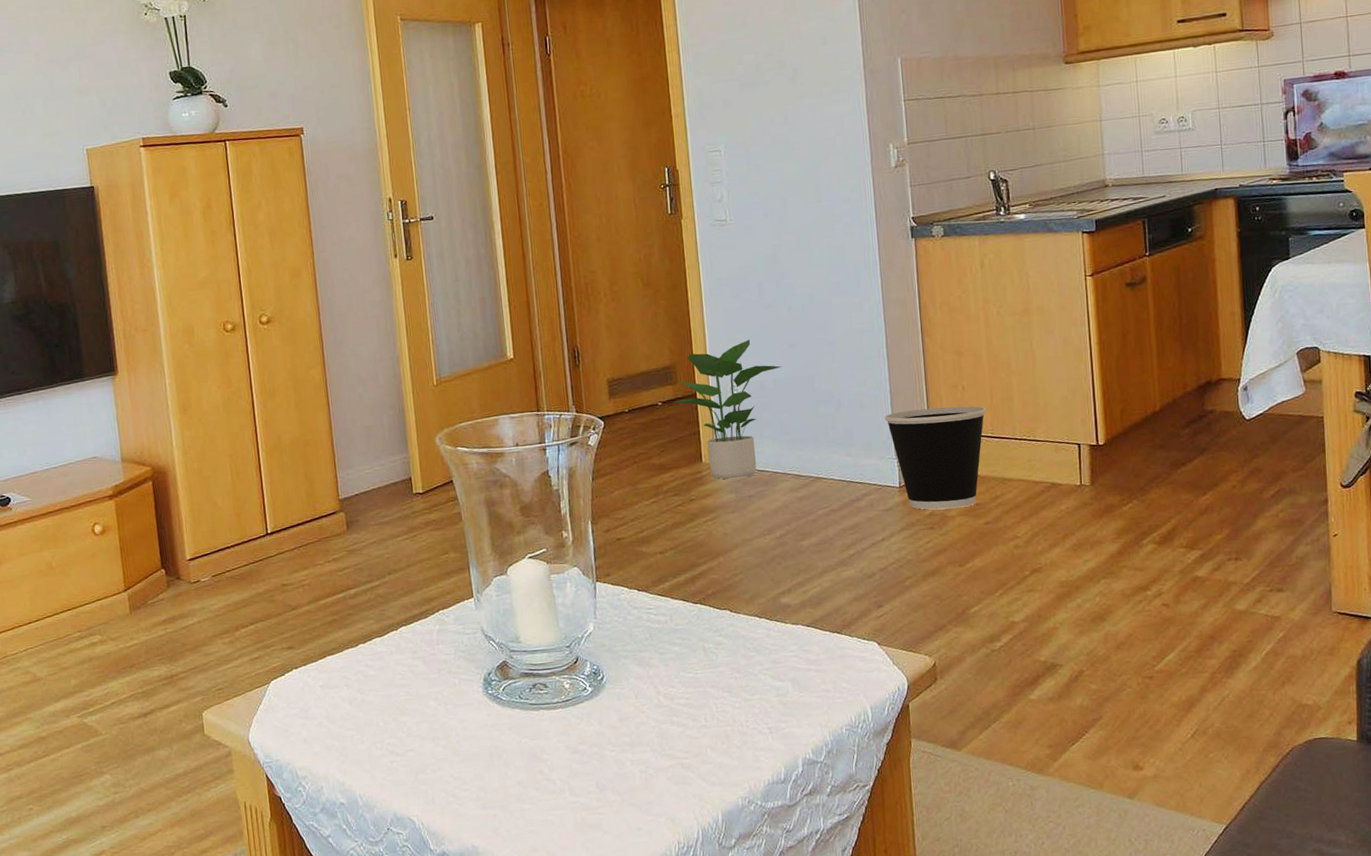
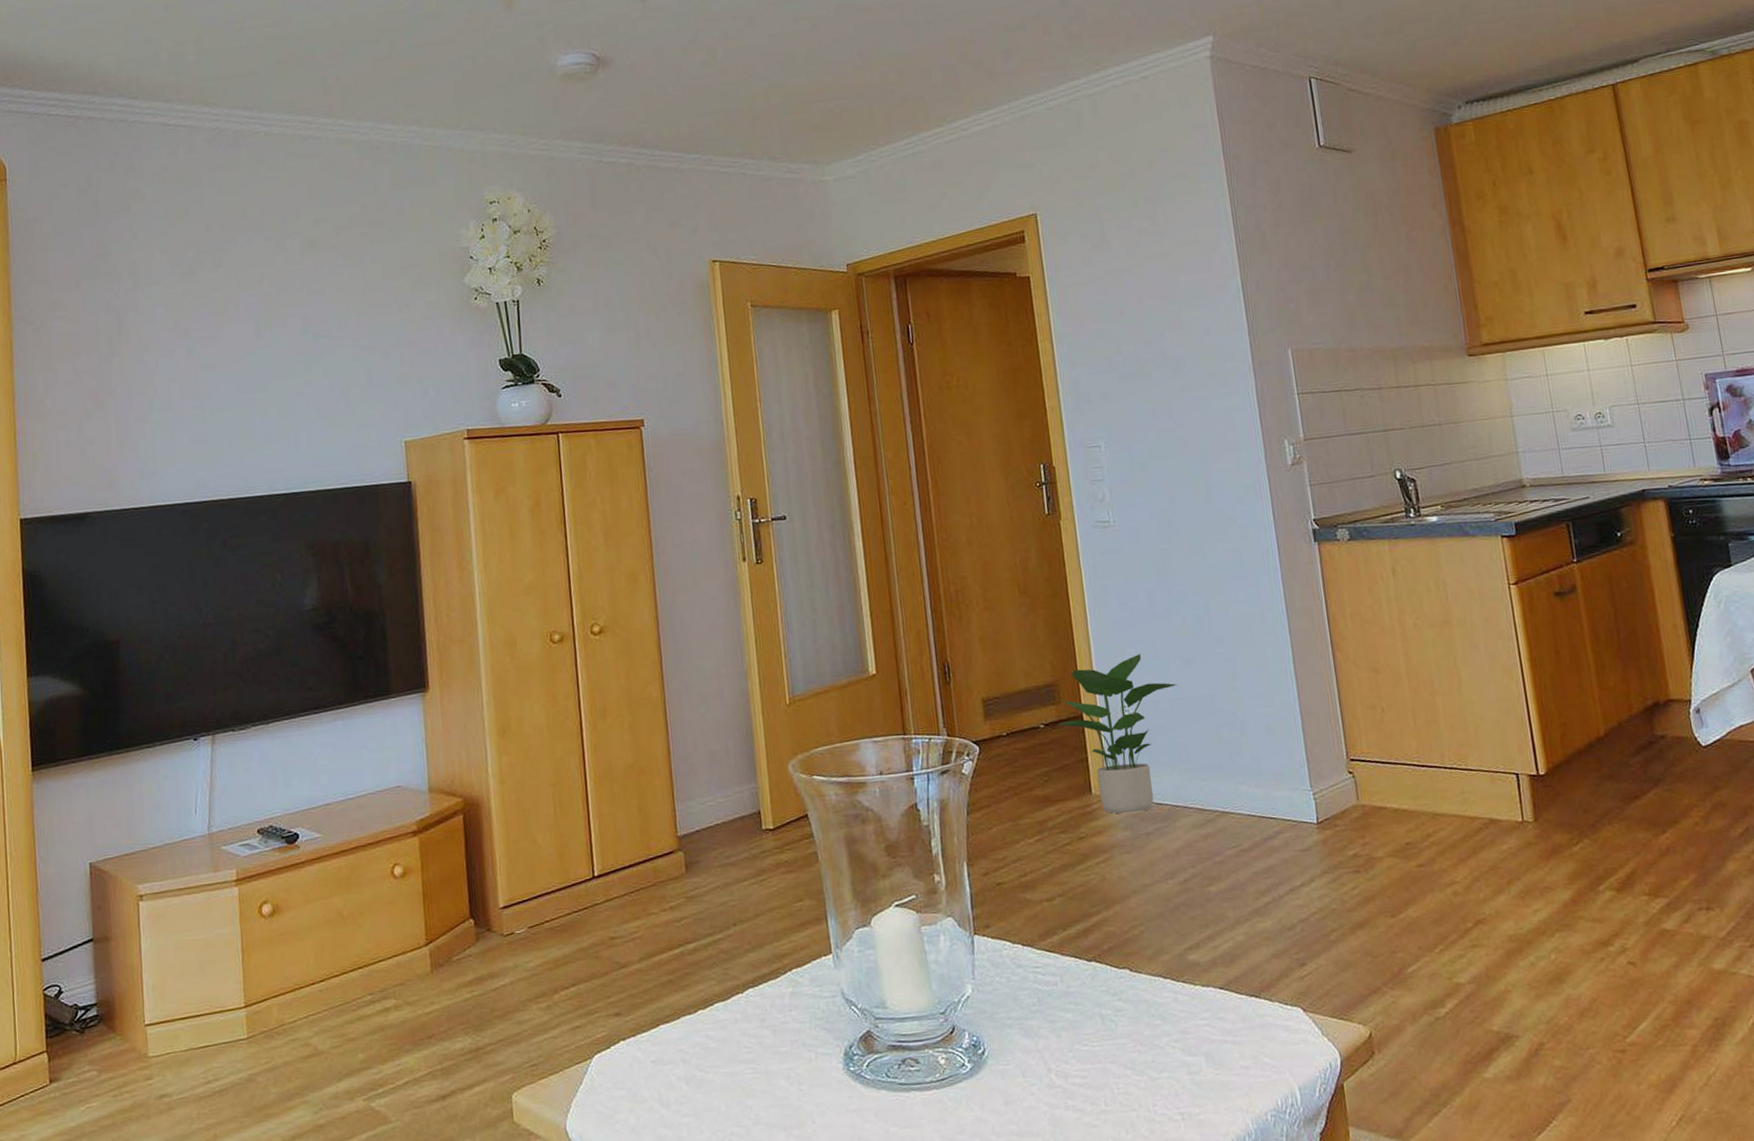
wastebasket: present [884,406,987,510] -> none [1295,730,1410,850]

